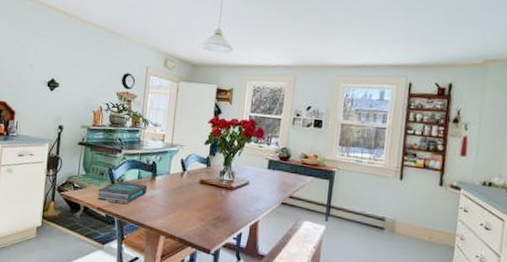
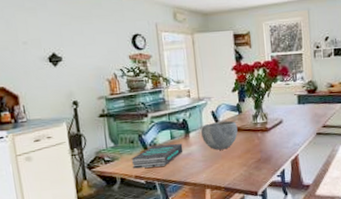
bowl: none [167,170,203,200] -> present [201,120,238,150]

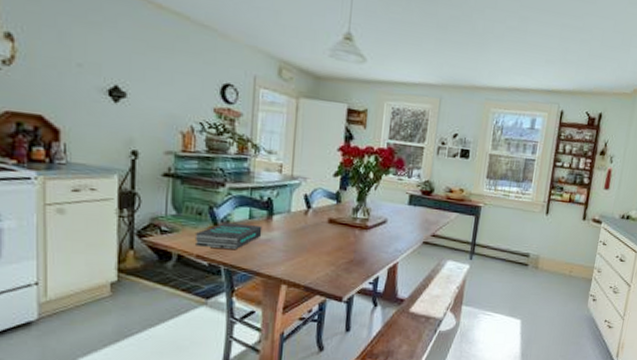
bowl: present [201,120,238,150] -> none [287,208,332,242]

